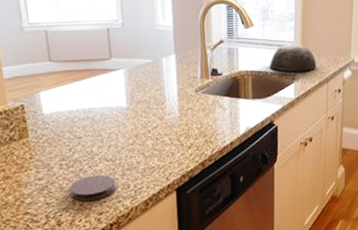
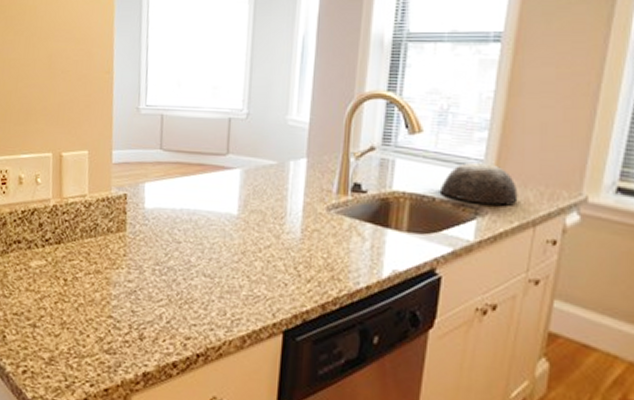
coaster: present [69,174,116,201] -> none [158,289,210,321]

